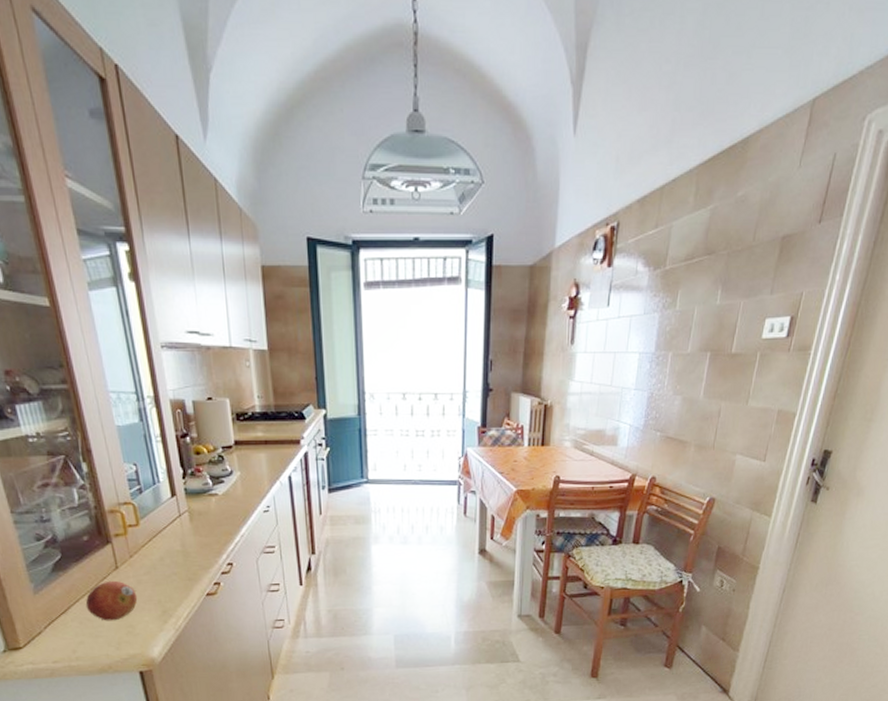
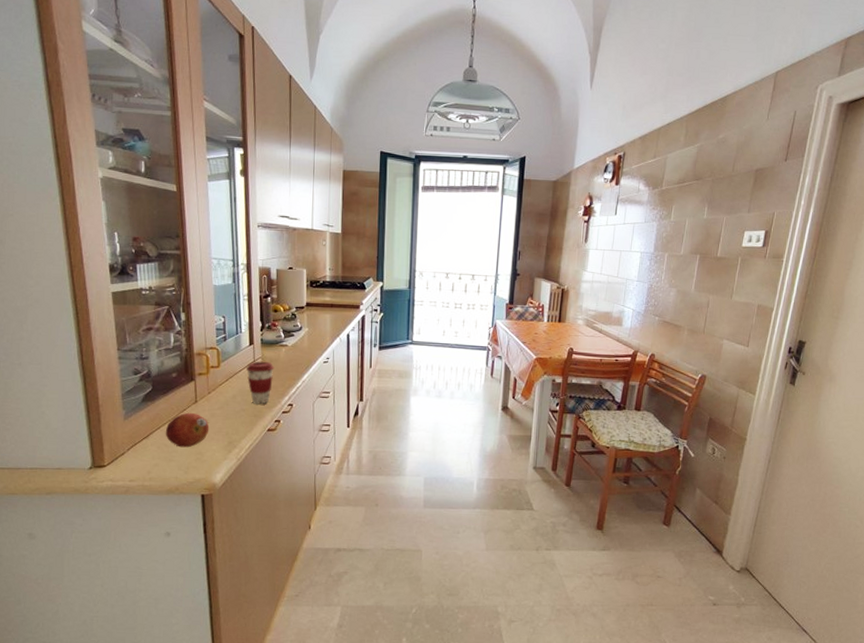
coffee cup: none [172,515,206,566] -> present [246,361,274,405]

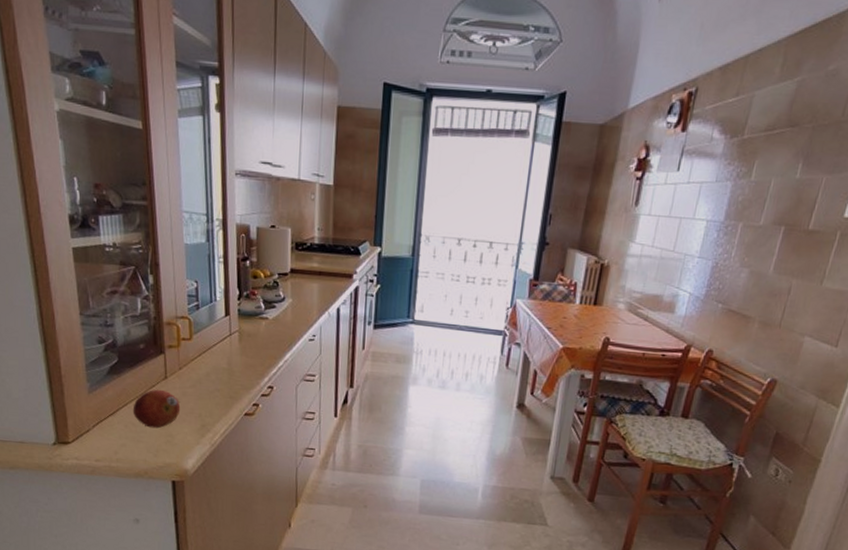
coffee cup: present [246,361,274,405] -> none [222,335,253,385]

